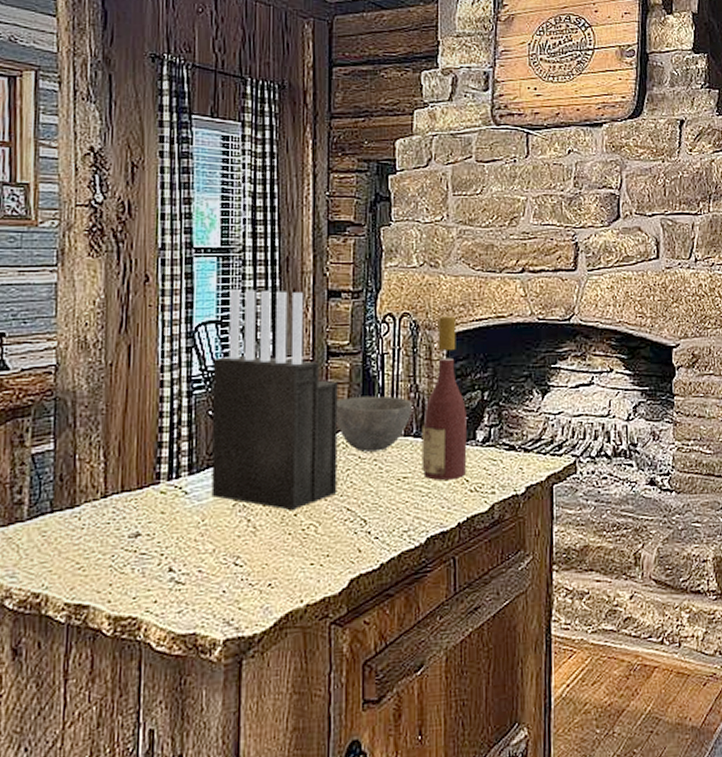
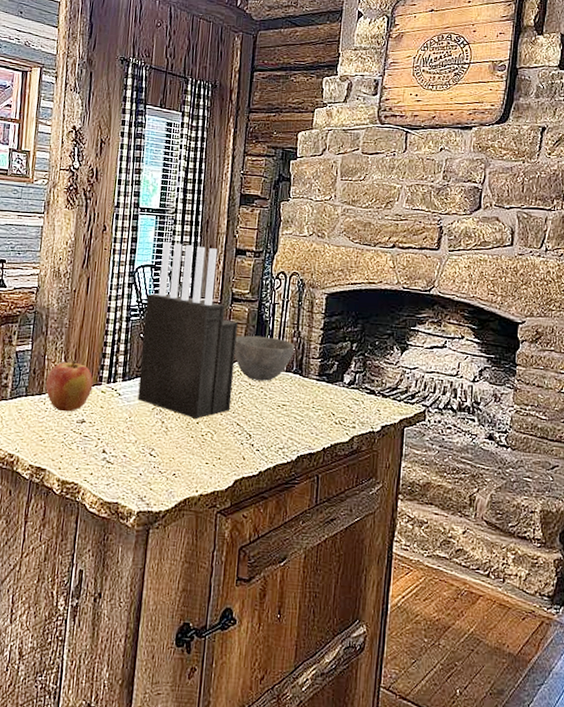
apple: none [80,455,148,526] -> present [45,359,94,412]
wine bottle: present [421,316,467,481] -> none [298,278,338,413]

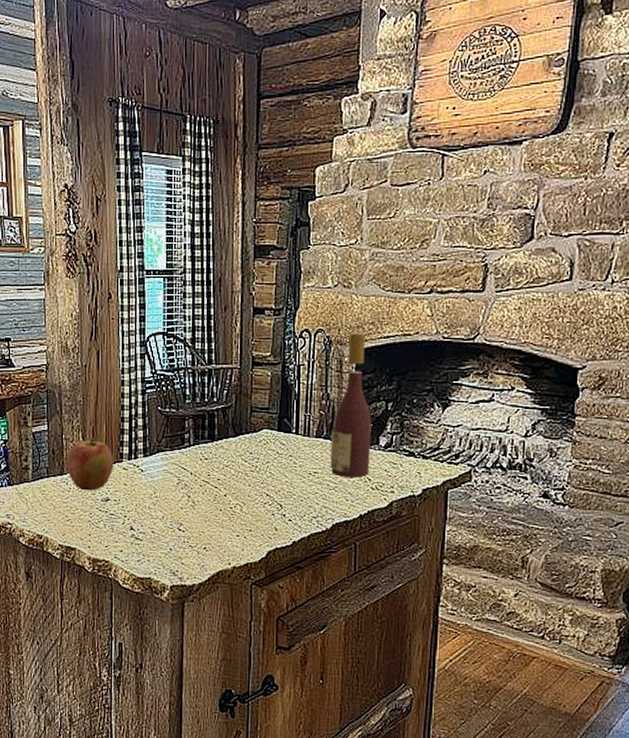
knife block: present [137,242,238,420] -> none [160,306,261,492]
bowl: present [234,335,295,381] -> none [259,401,324,449]
wine bottle: none [298,278,338,413] -> present [330,333,371,479]

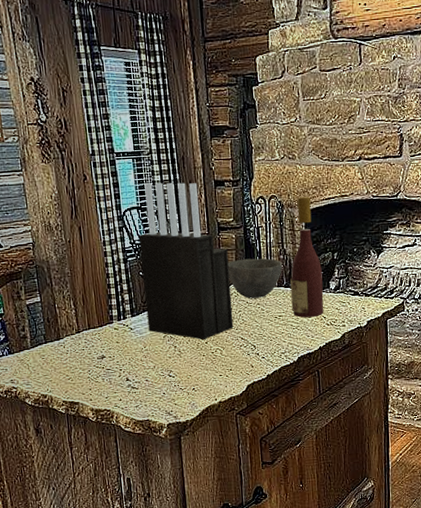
apple: present [67,437,114,491] -> none [61,304,106,352]
knife block: none [160,306,261,492] -> present [138,182,234,340]
bowl: none [259,401,324,449] -> present [228,258,283,299]

